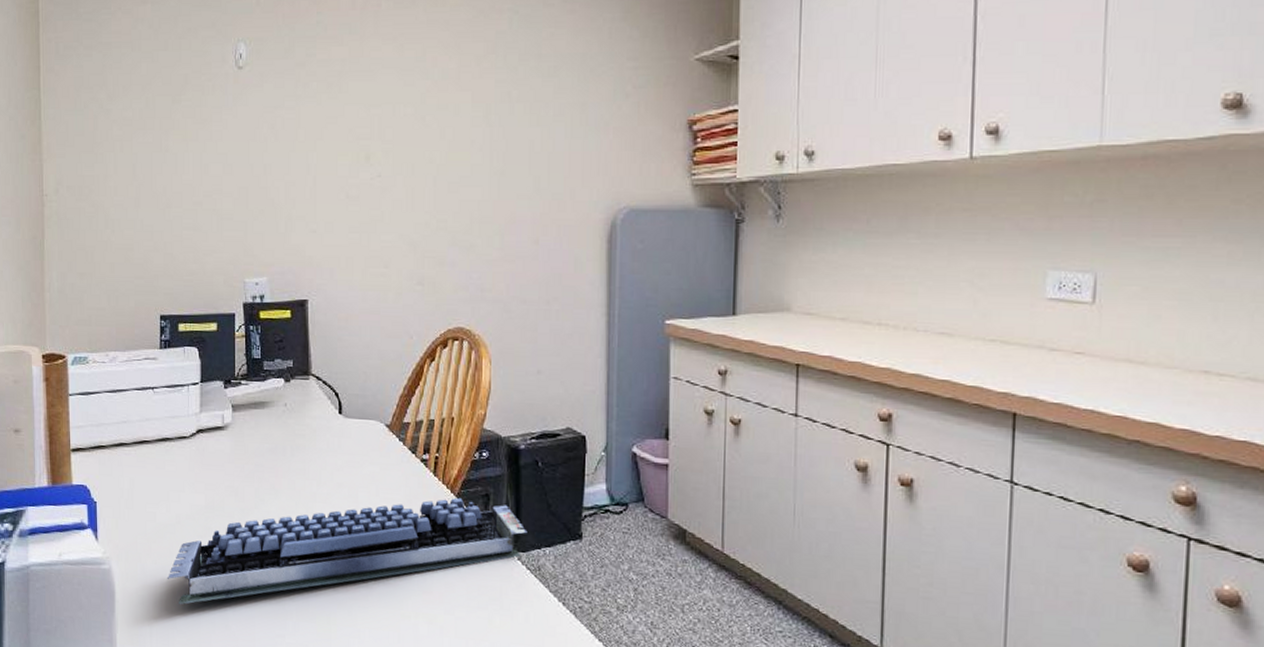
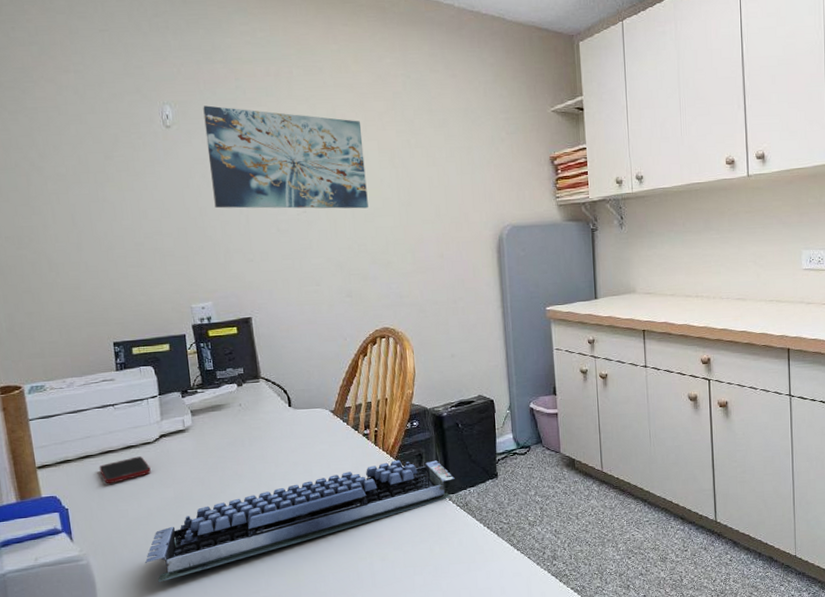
cell phone: none [132,451,184,480] -> present [99,456,151,484]
wall art: none [279,44,454,176] -> present [203,105,369,209]

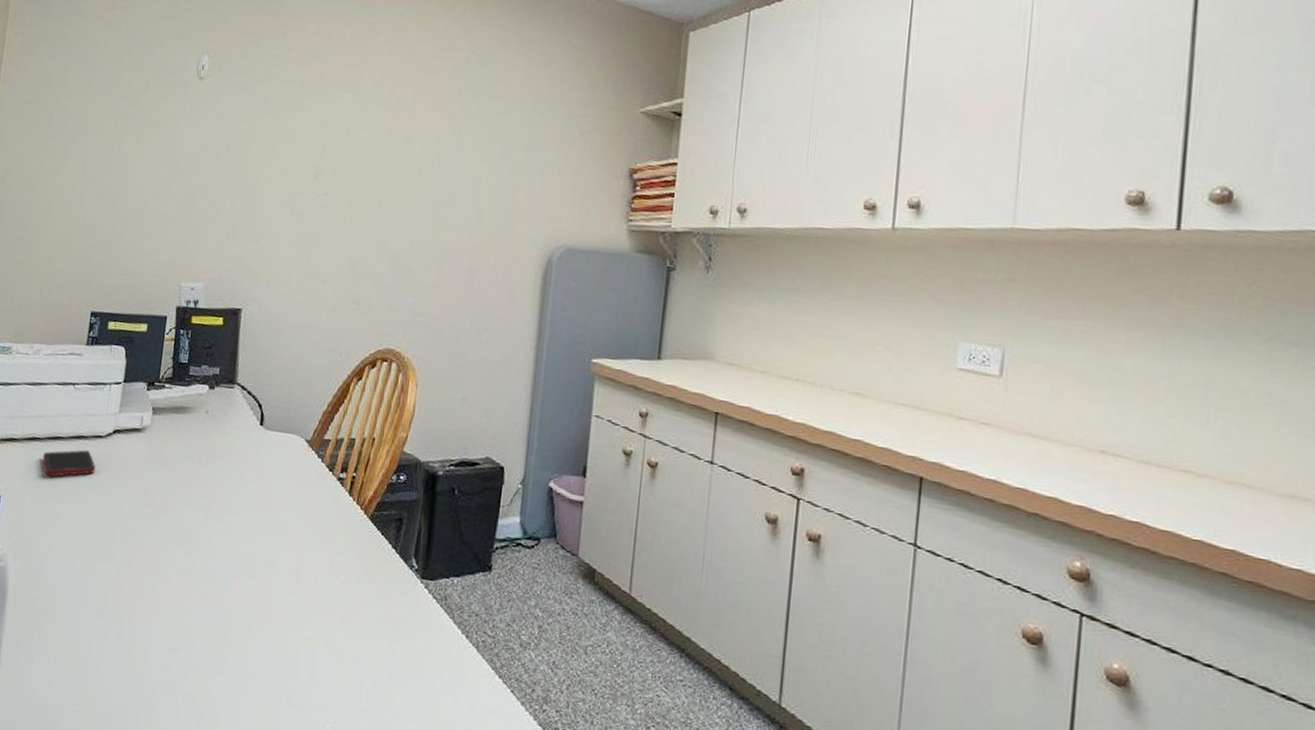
computer keyboard: present [144,459,455,582] -> none [63,519,437,610]
wall art: present [203,105,369,209] -> none [230,59,410,201]

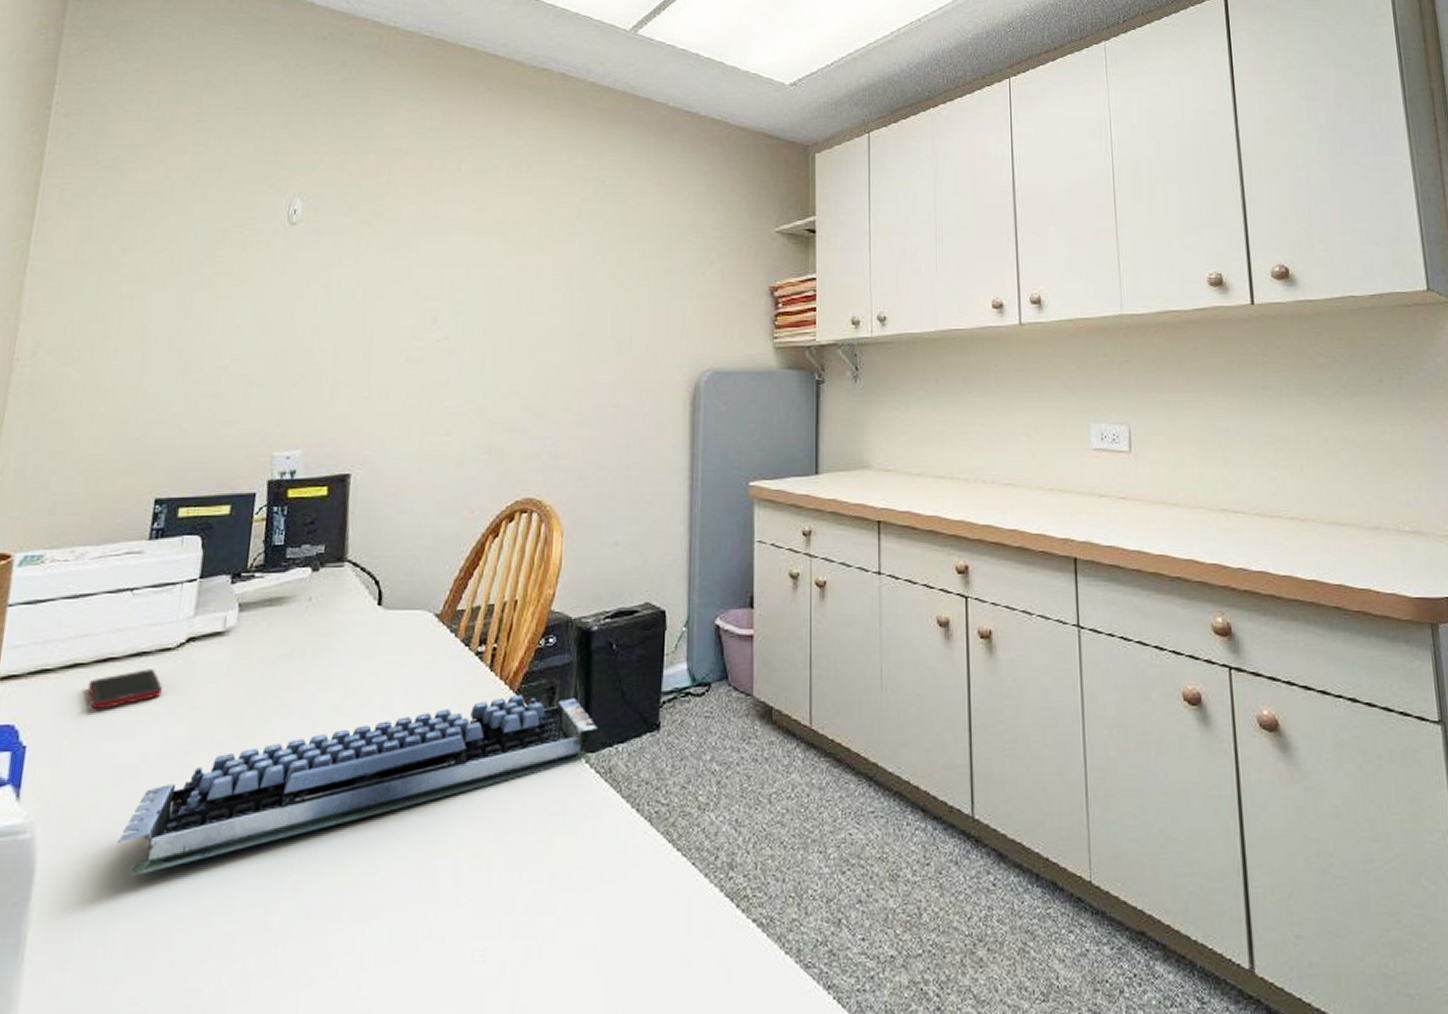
computer keyboard: none [63,519,437,610] -> present [117,694,598,876]

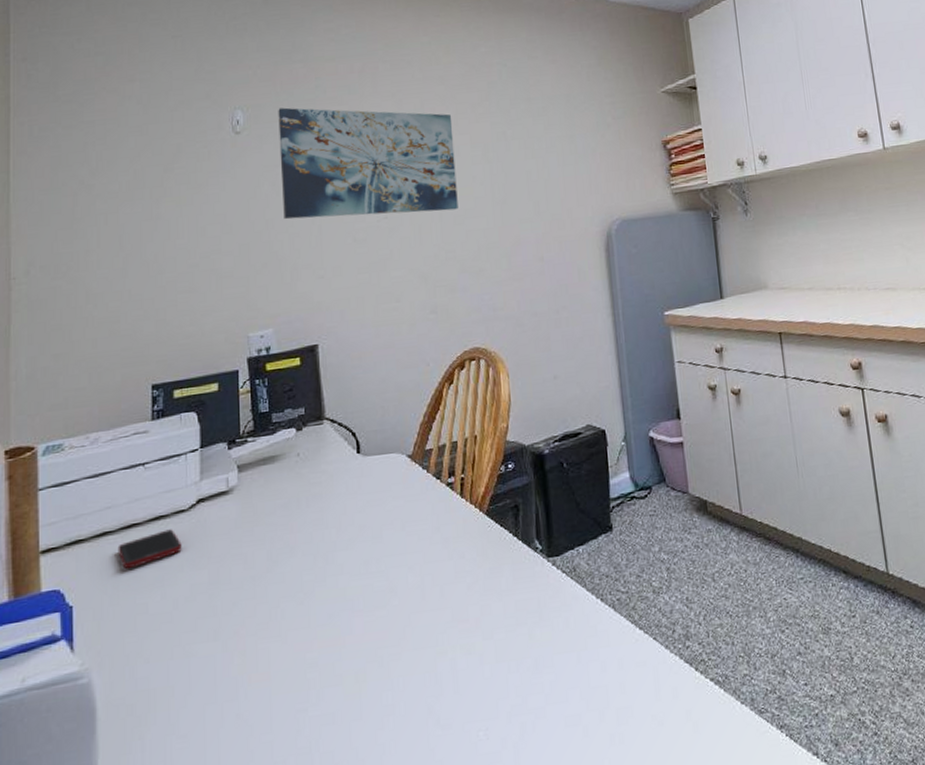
computer keyboard: present [117,694,598,876] -> none [162,512,560,703]
wall art: none [331,201,536,338] -> present [278,107,458,220]

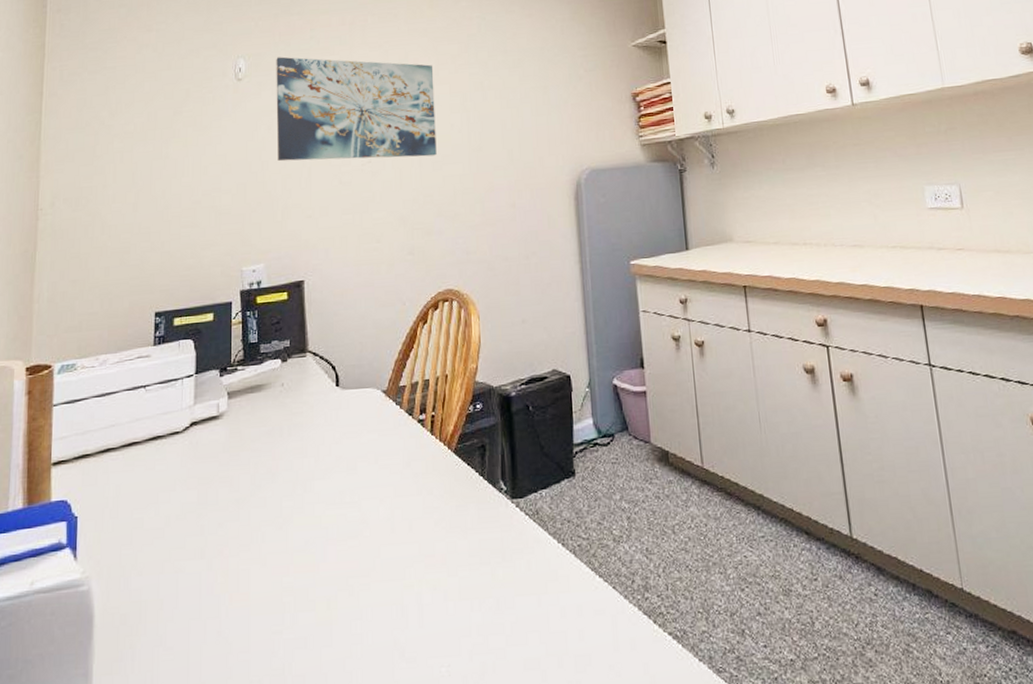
cell phone: present [117,529,182,570] -> none [119,449,175,485]

